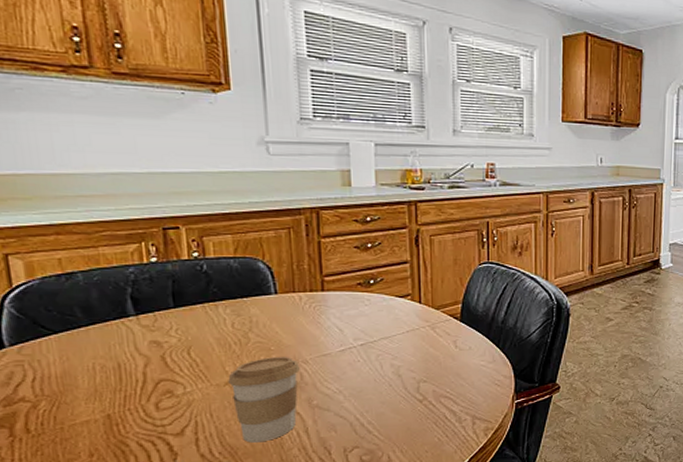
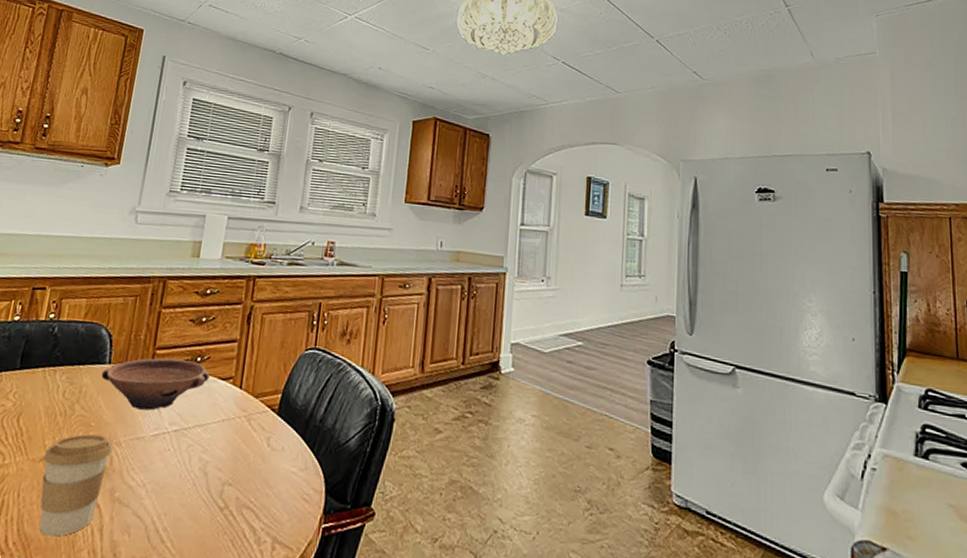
bowl: none [269,283,386,331] -> present [101,358,210,411]

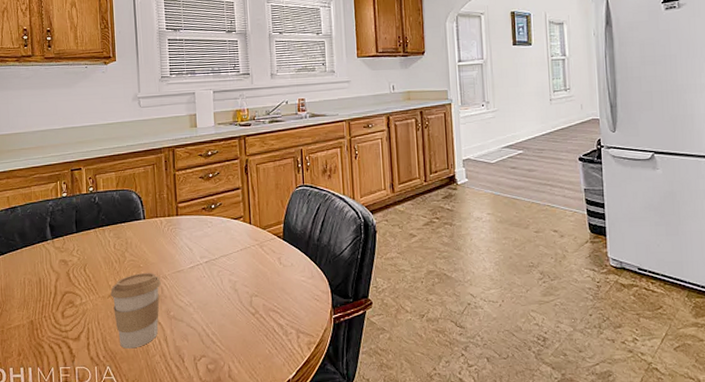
bowl: present [101,358,210,411] -> none [140,208,224,250]

